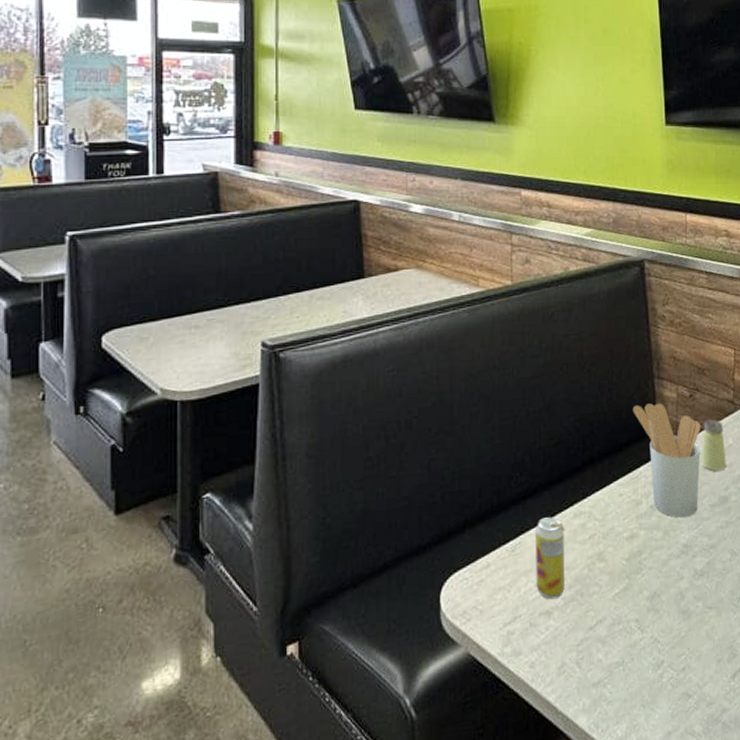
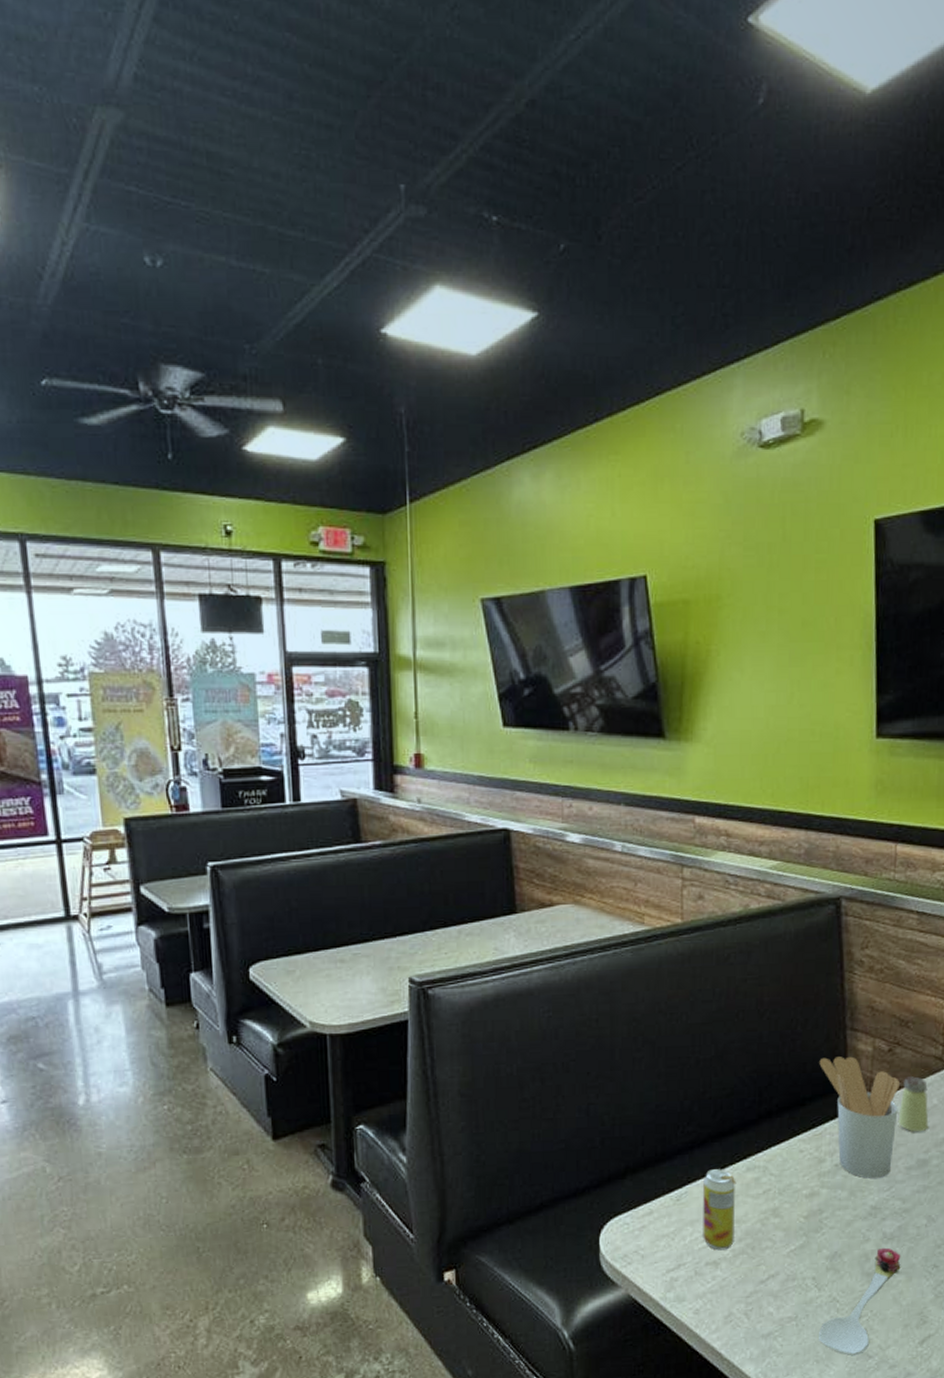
spoon: none [644,584,711,698] -> present [819,1247,901,1356]

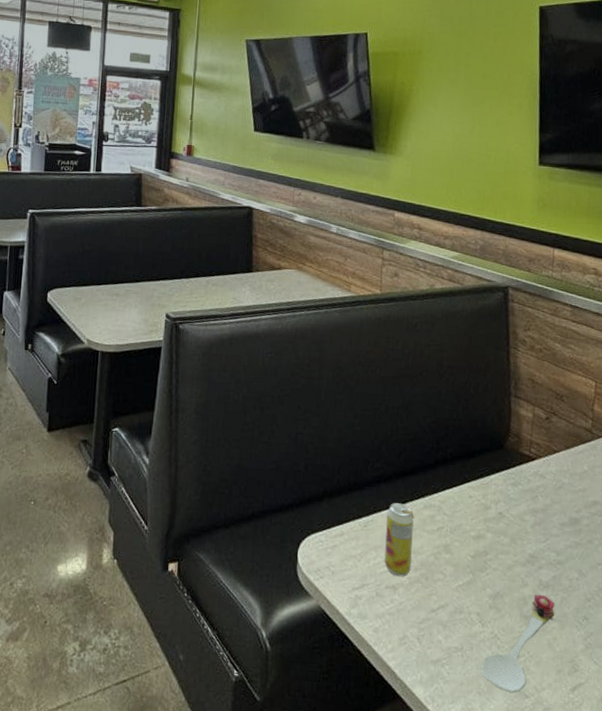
utensil holder: present [819,1056,900,1178] -> none [487,418,555,530]
saltshaker: present [898,1076,929,1133] -> none [553,443,580,493]

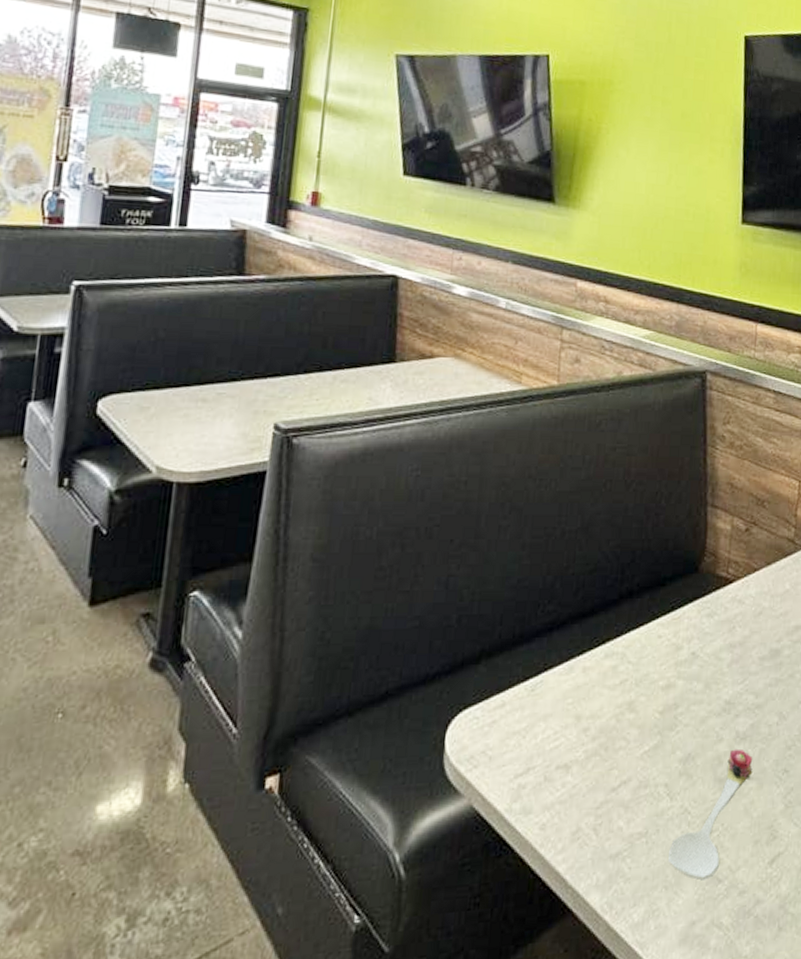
beverage can: present [384,503,415,577] -> none [555,655,594,751]

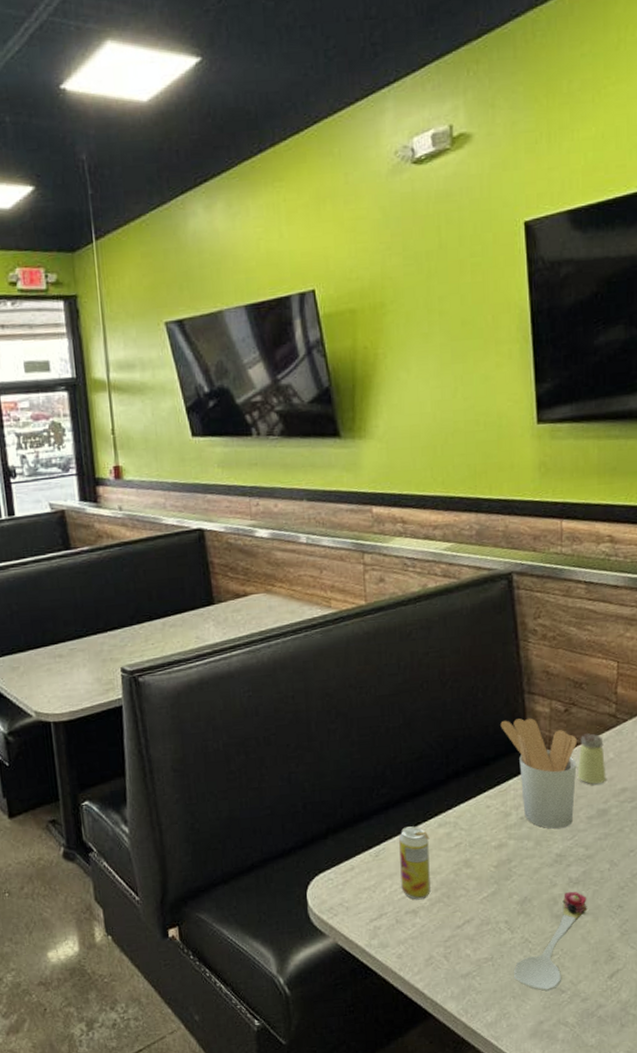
beverage can: none [555,655,594,751] -> present [399,826,431,900]
utensil holder: none [680,534,755,669] -> present [500,718,577,829]
saltshaker: none [753,559,781,619] -> present [577,733,606,785]

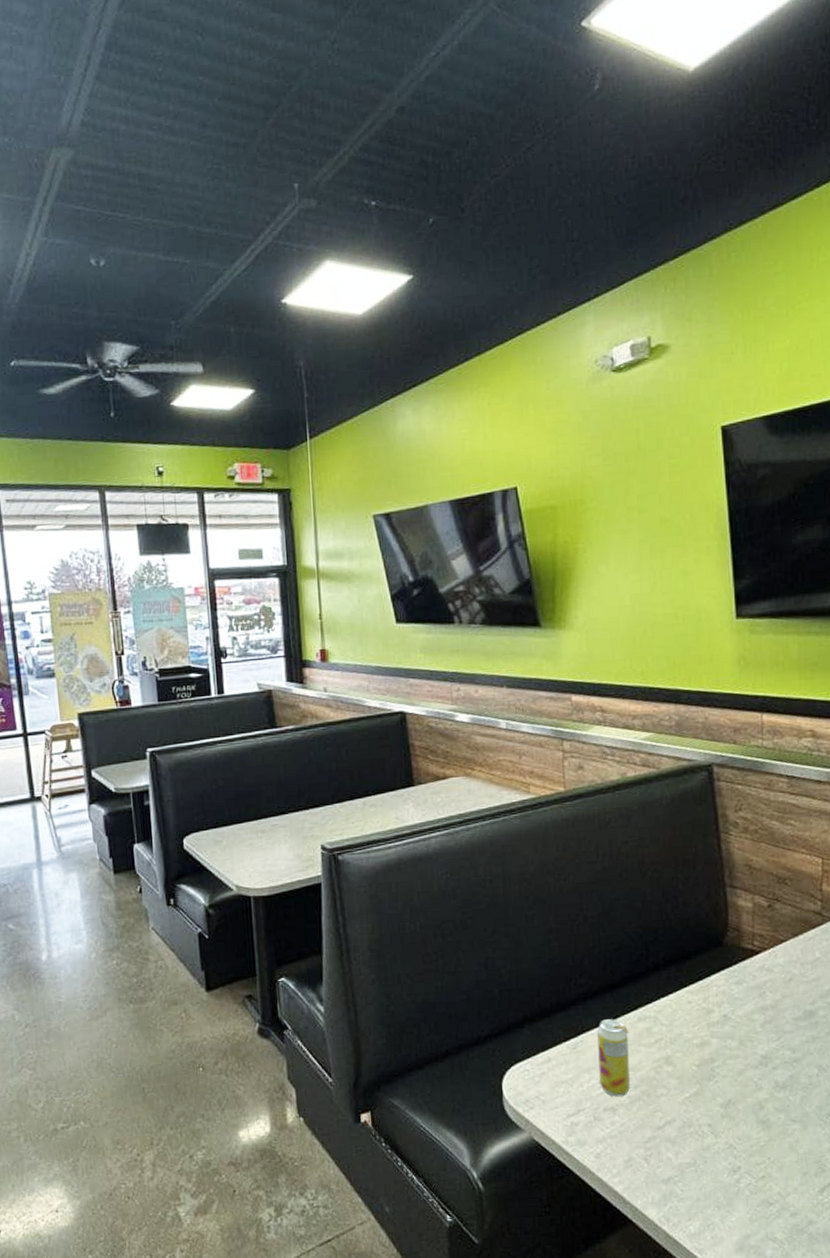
utensil holder: present [500,718,577,829] -> none [702,912,782,1029]
spoon: present [514,891,587,992] -> none [718,1096,795,1203]
saltshaker: present [577,733,606,785] -> none [782,931,813,985]

